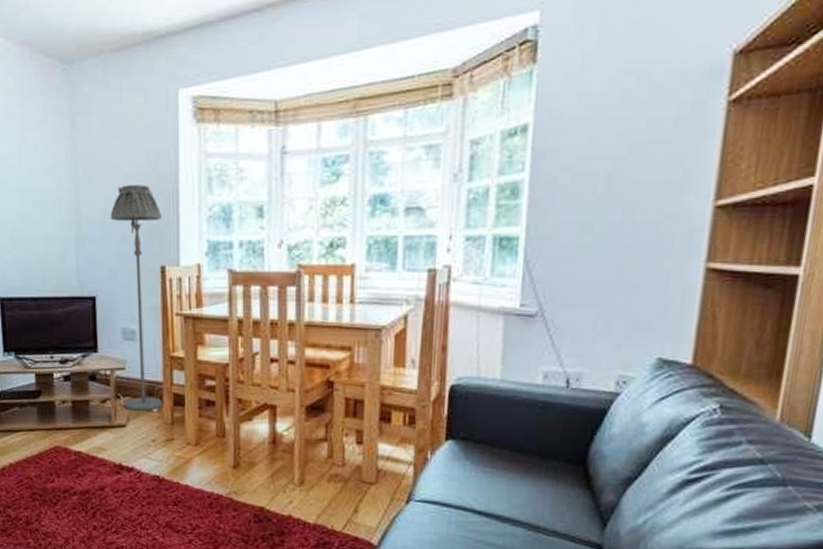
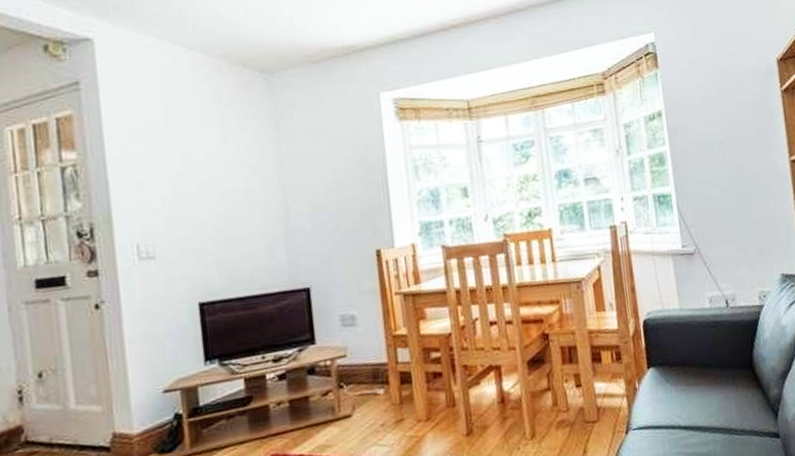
floor lamp: present [110,185,163,411] -> none [320,177,389,398]

